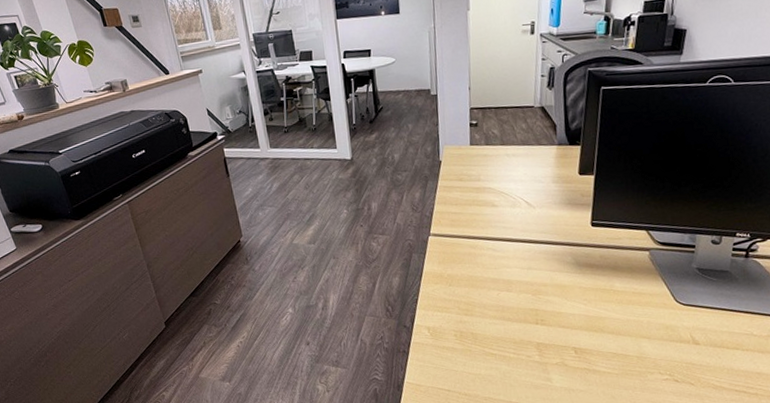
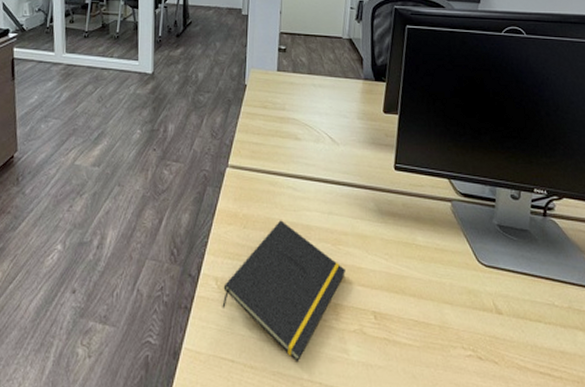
notepad: none [435,277,546,390] -> present [222,220,345,363]

